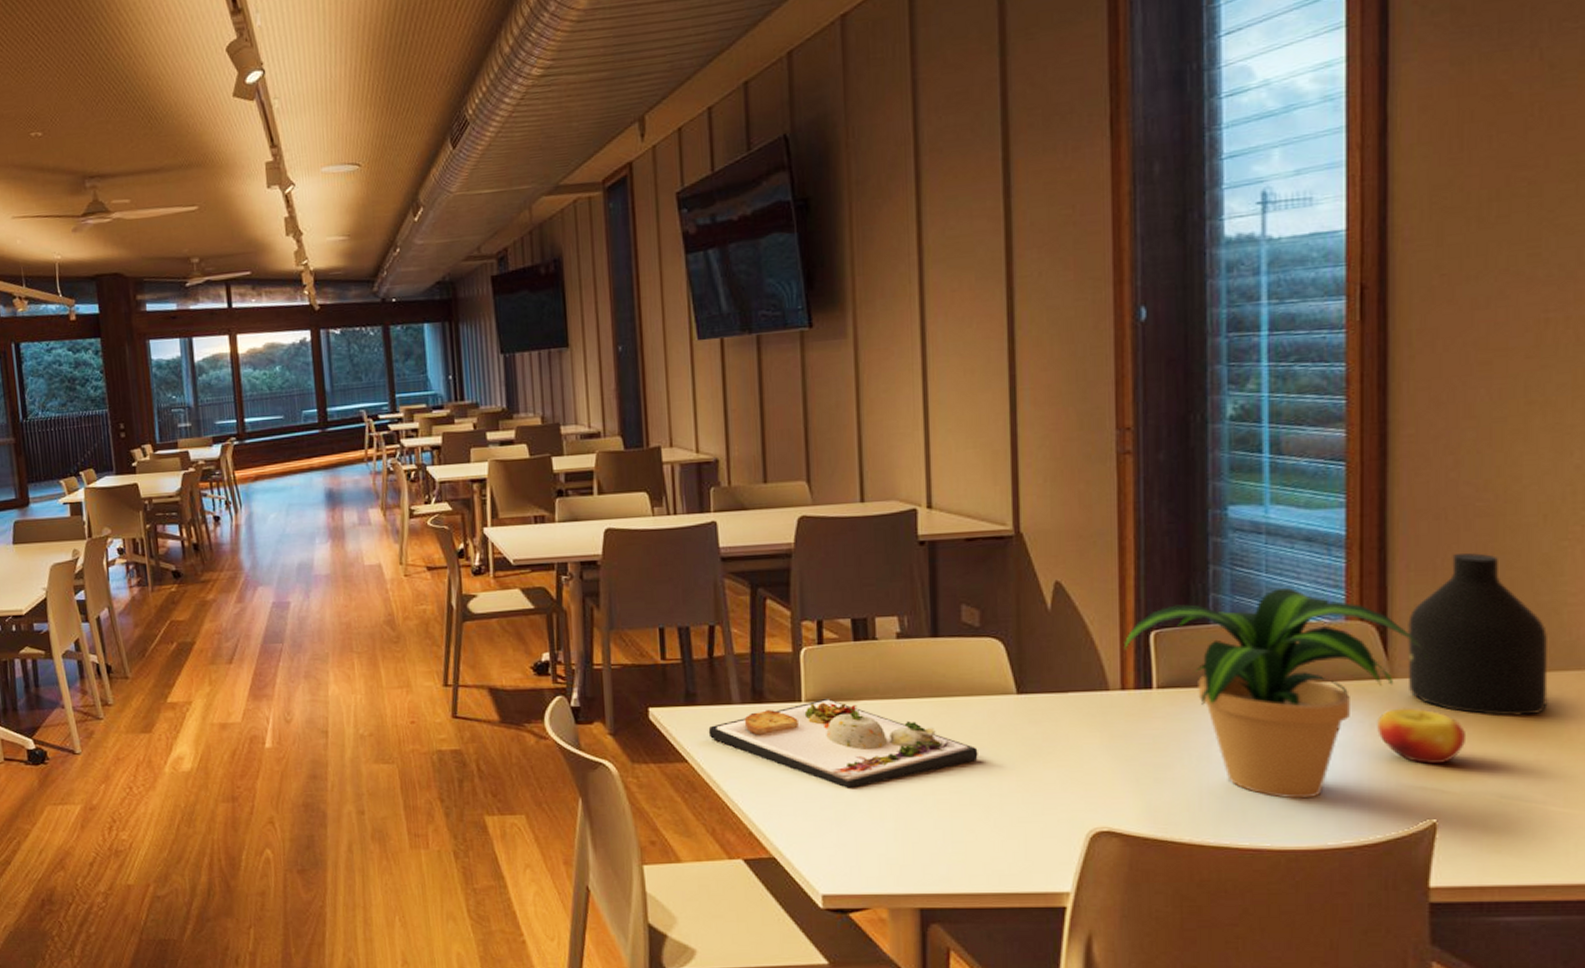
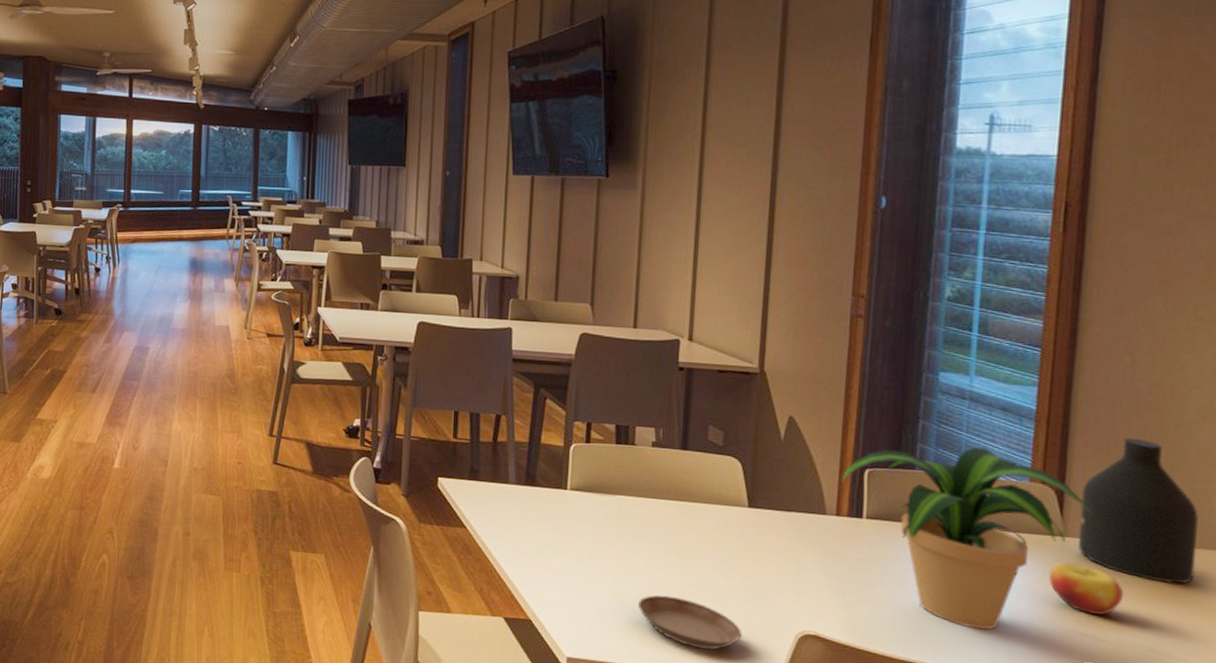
dinner plate: present [708,699,978,788] -> none [486,490,711,569]
saucer: none [898,808,1024,865] -> present [637,595,743,650]

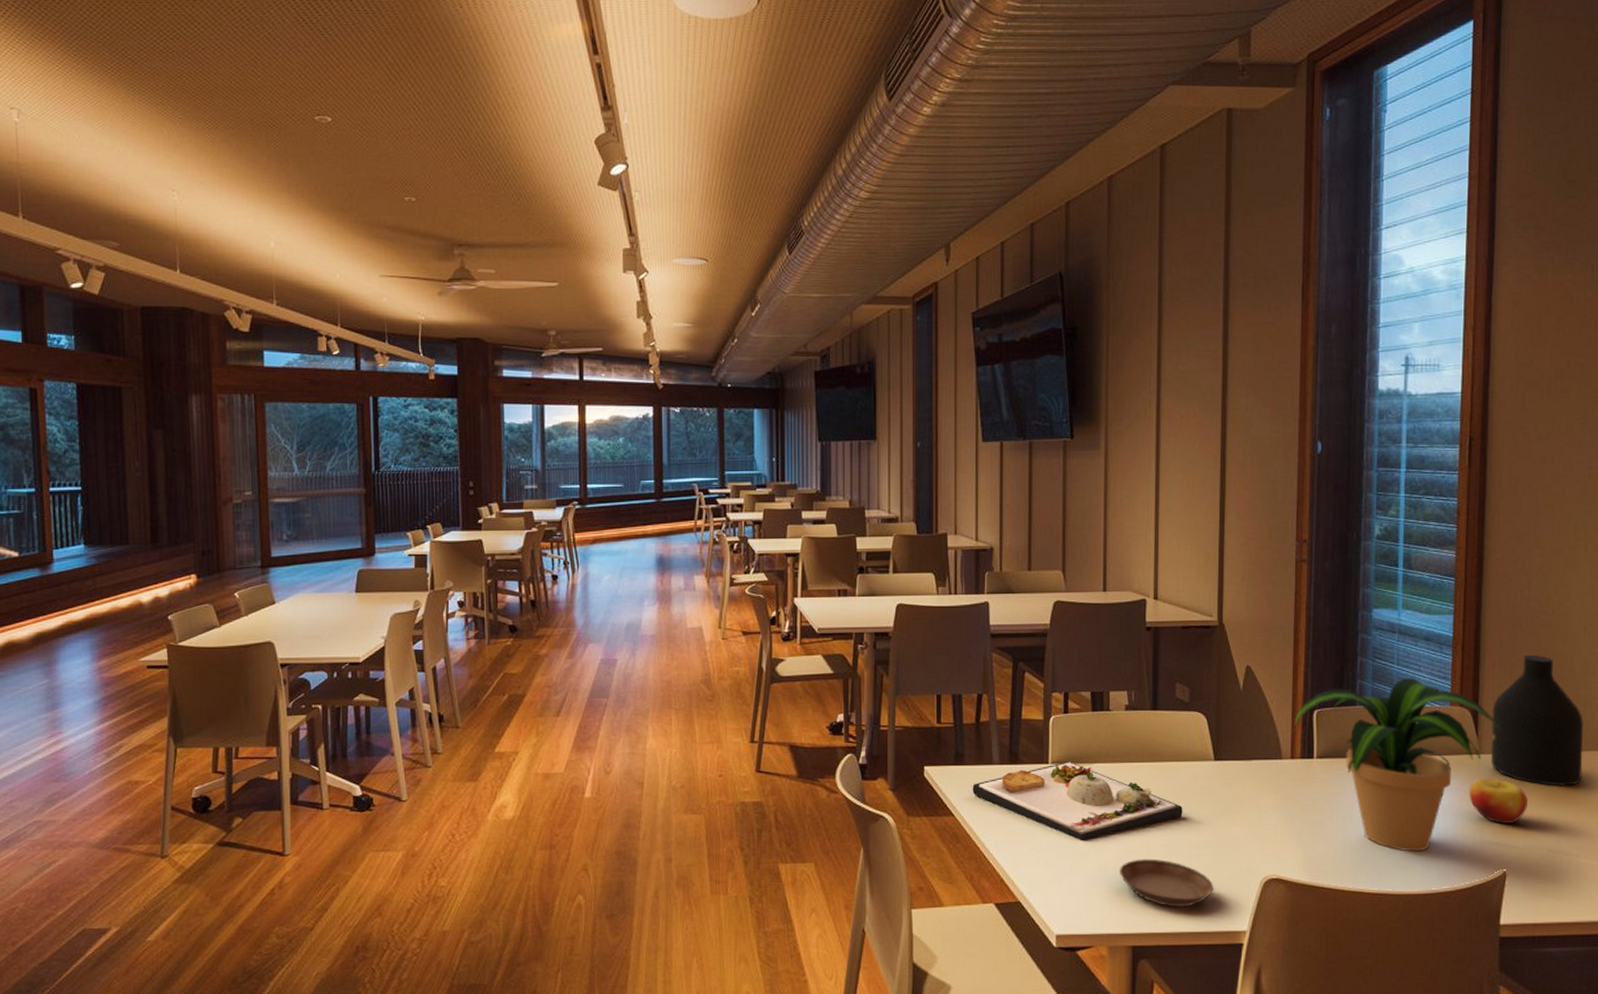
dinner plate: none [486,490,711,569] -> present [972,762,1183,840]

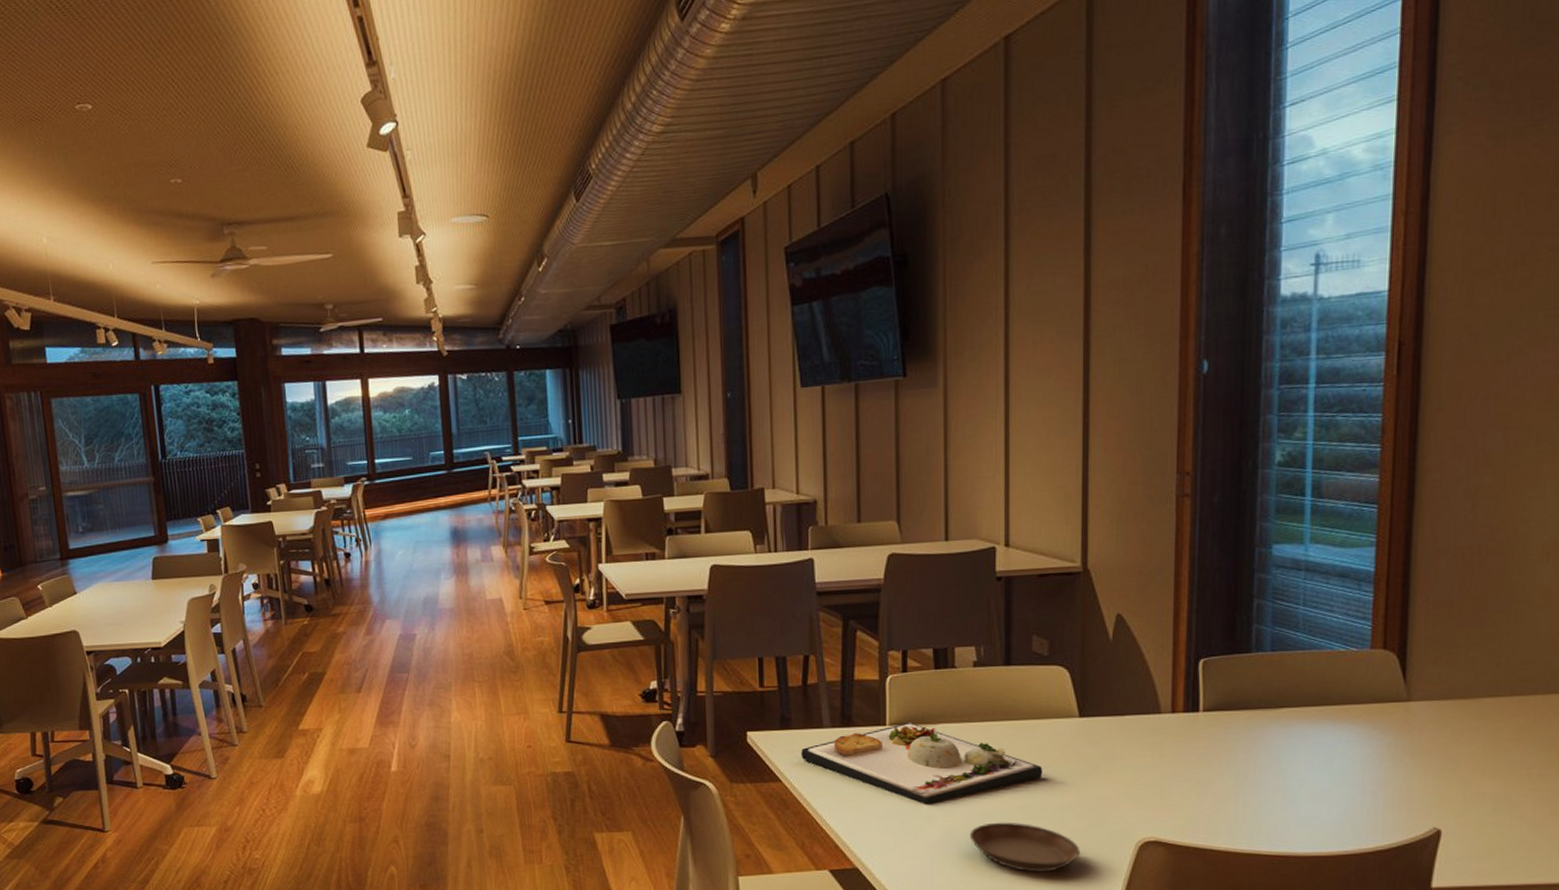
potted plant: present [1294,678,1505,852] -> none [1175,620,1441,810]
apple: present [1469,778,1528,824] -> none [1393,727,1469,778]
bottle: present [1491,655,1583,786] -> none [1422,588,1544,735]

